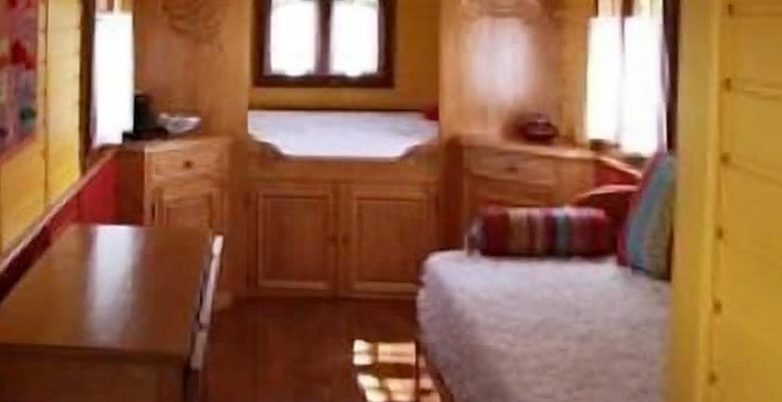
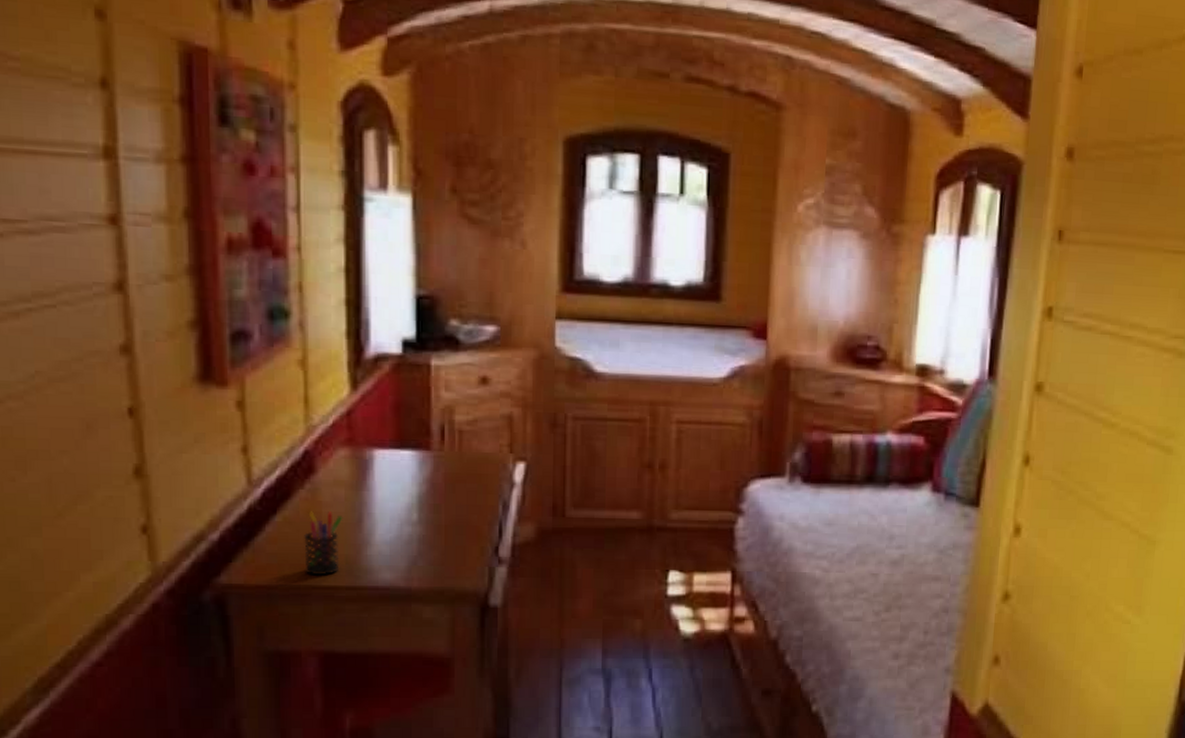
pen holder: none [39,279,71,335] -> present [304,511,343,575]

